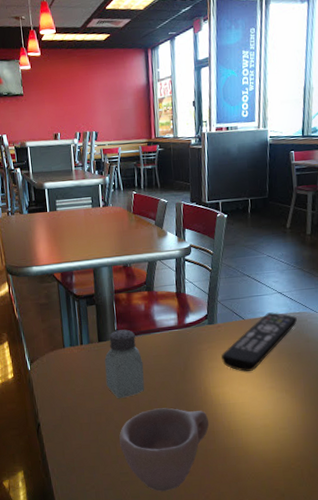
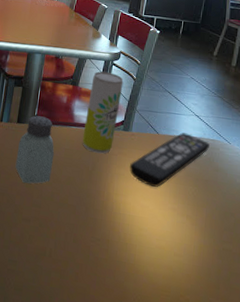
cup: present [119,408,209,492] -> none [15,202,106,292]
beverage can: none [166,269,201,353] -> present [82,71,124,154]

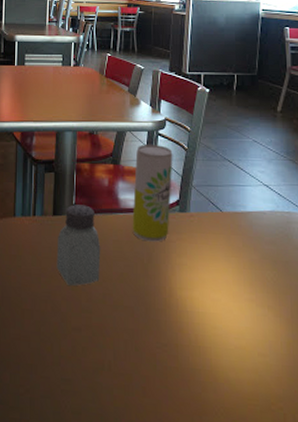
remote control: present [130,132,210,187] -> none [193,207,285,276]

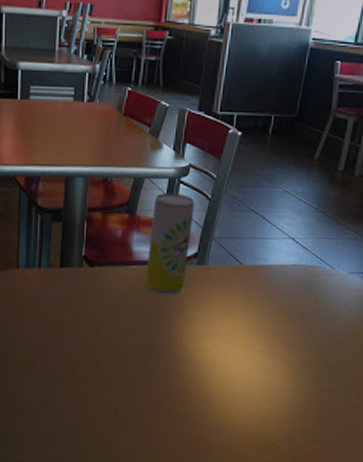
saltshaker: present [56,204,101,287] -> none [63,256,111,338]

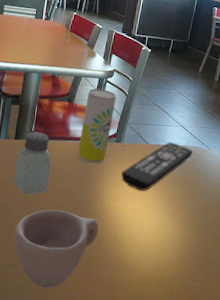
saltshaker: none [63,256,111,338] -> present [13,131,51,195]
cup: none [70,355,180,452] -> present [14,209,99,288]
remote control: none [207,260,308,328] -> present [121,142,193,191]

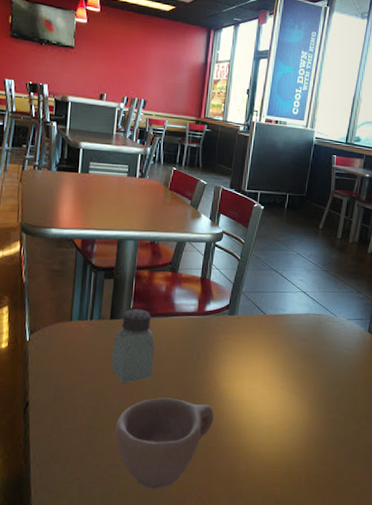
beverage can: present [77,88,117,164] -> none [185,254,227,342]
remote control: present [121,142,193,191] -> none [237,310,316,368]

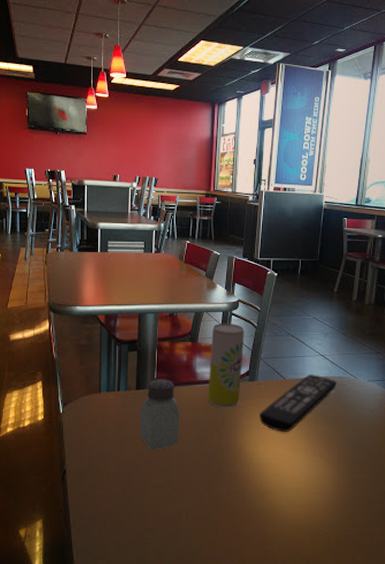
cup: present [115,398,214,489] -> none [148,463,241,551]
beverage can: none [185,254,227,342] -> present [208,324,245,408]
remote control: none [237,310,316,368] -> present [259,374,336,432]

